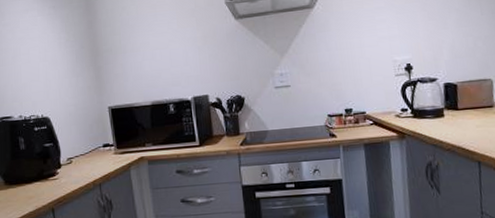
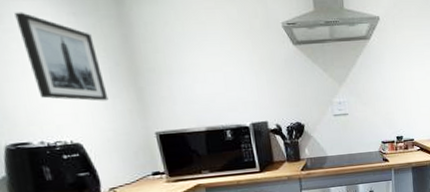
wall art: none [13,9,73,80] -> present [14,12,109,101]

